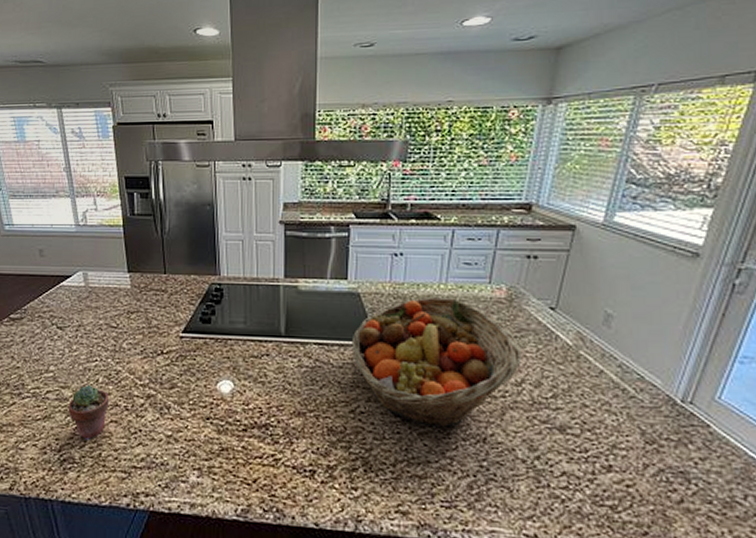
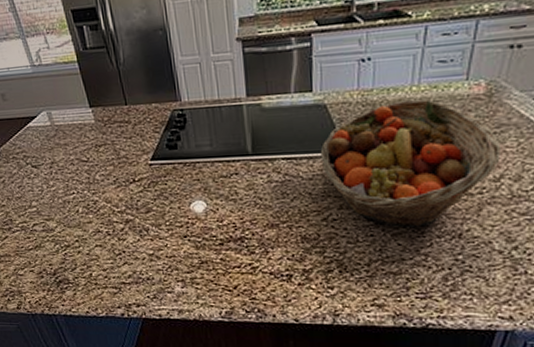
potted succulent: present [68,385,110,440] -> none [54,216,92,263]

